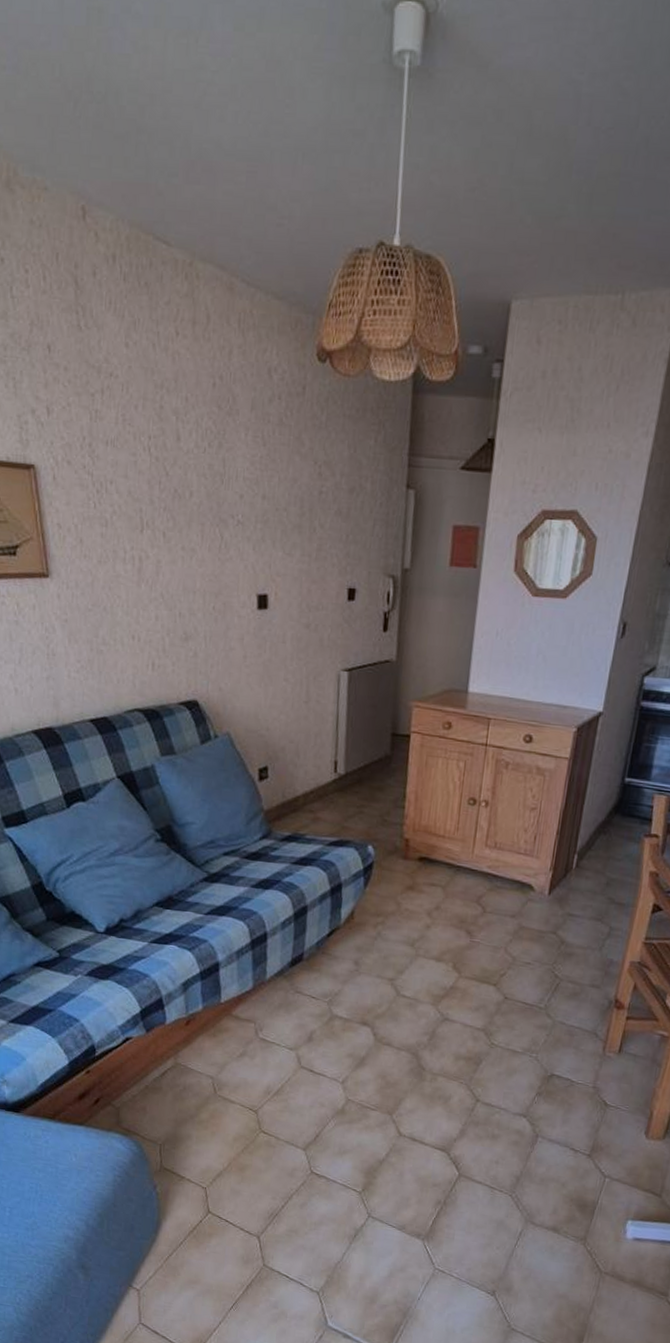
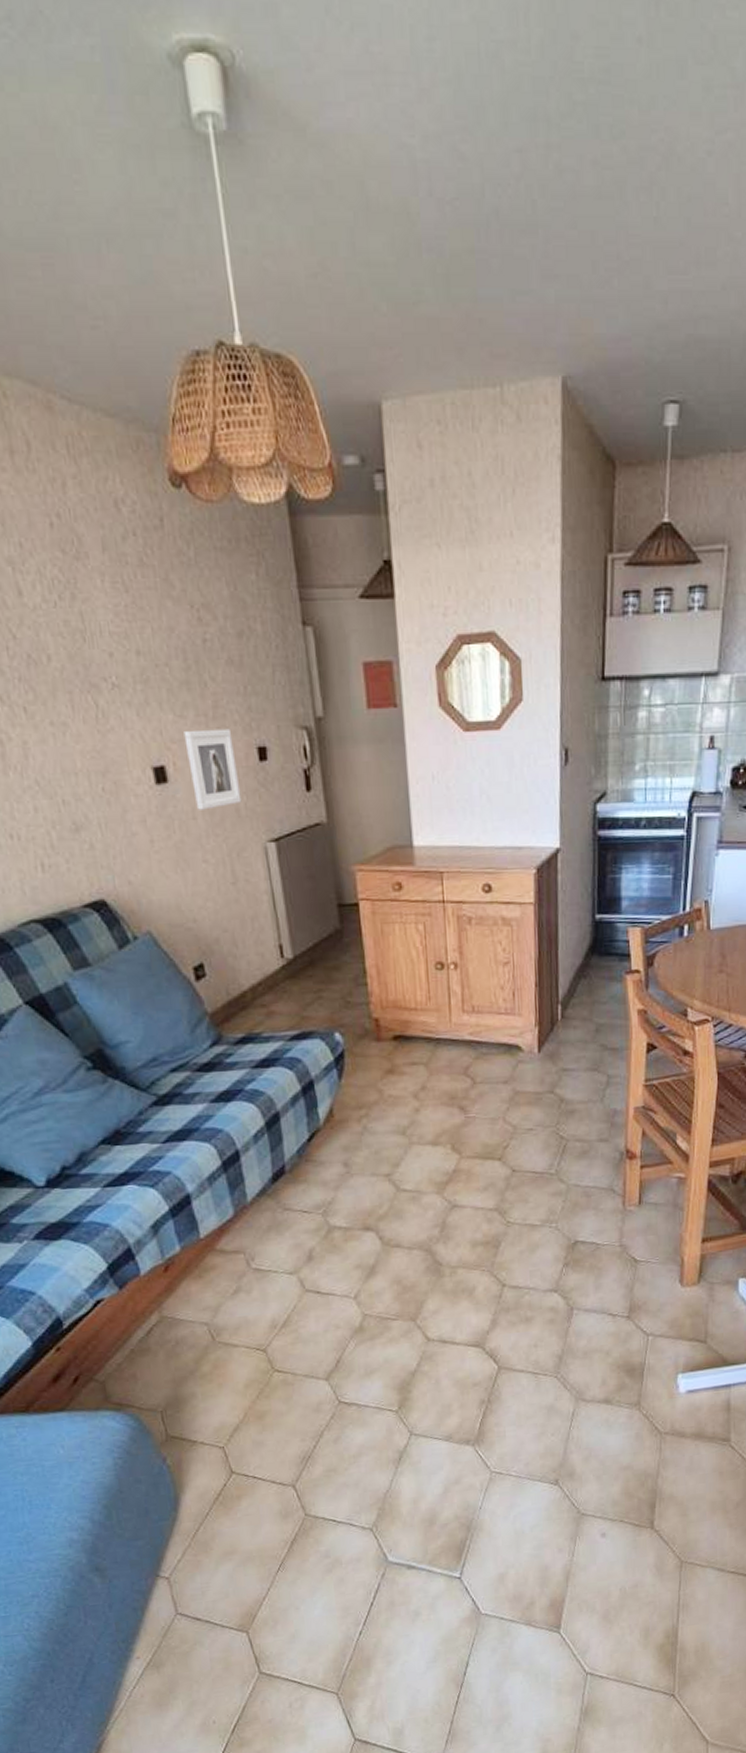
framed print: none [287,568,329,636] -> present [183,728,242,810]

